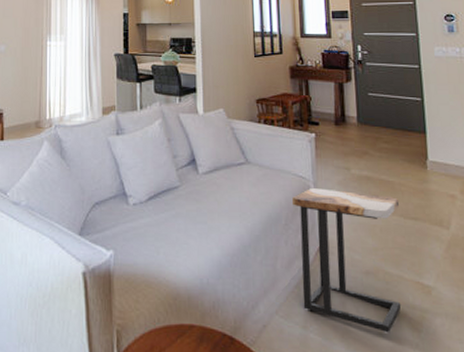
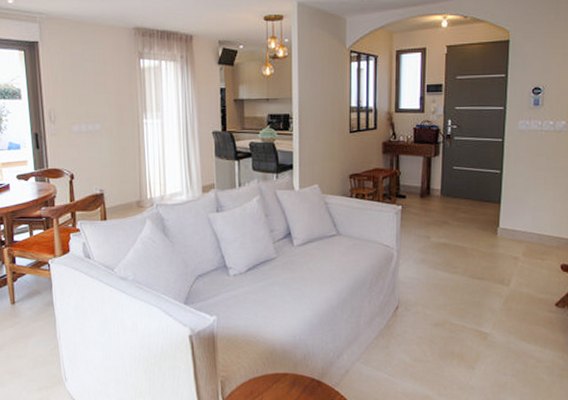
side table: present [291,188,401,333] -> none [376,255,470,371]

